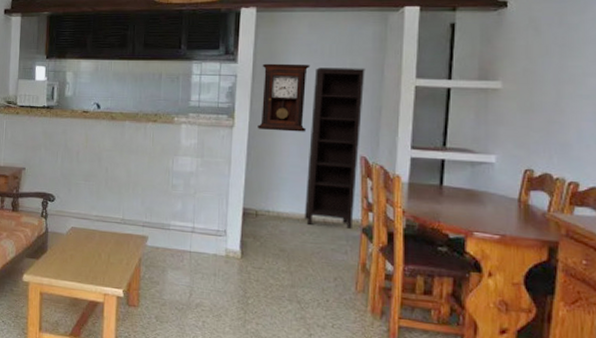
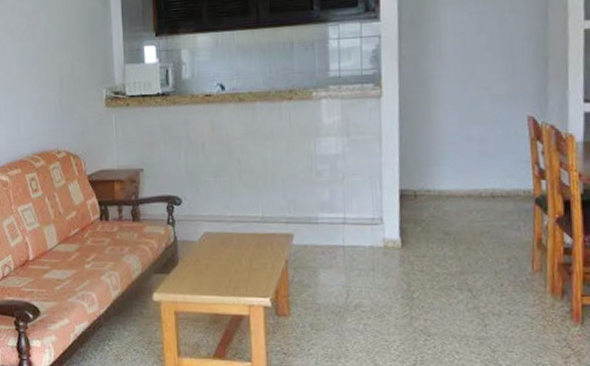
pendulum clock: present [258,63,310,132] -> none [408,15,465,97]
bookcase: present [304,67,365,230] -> none [469,13,527,202]

